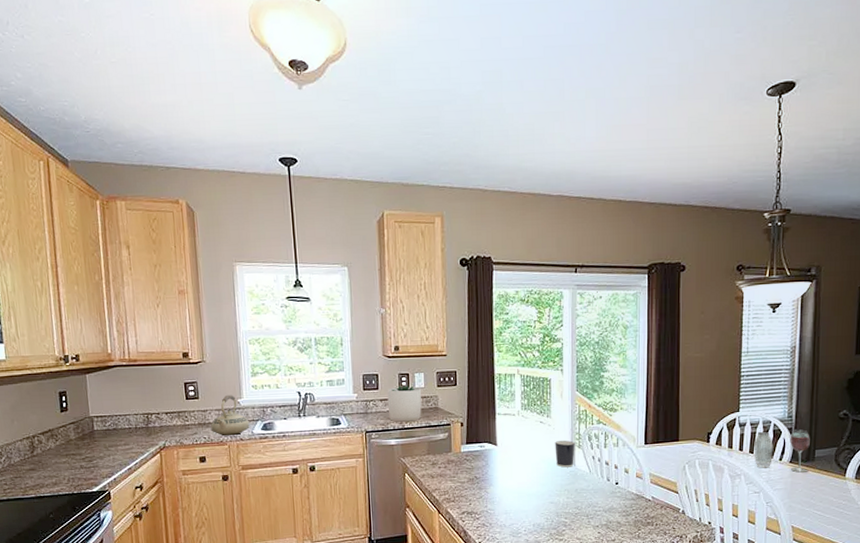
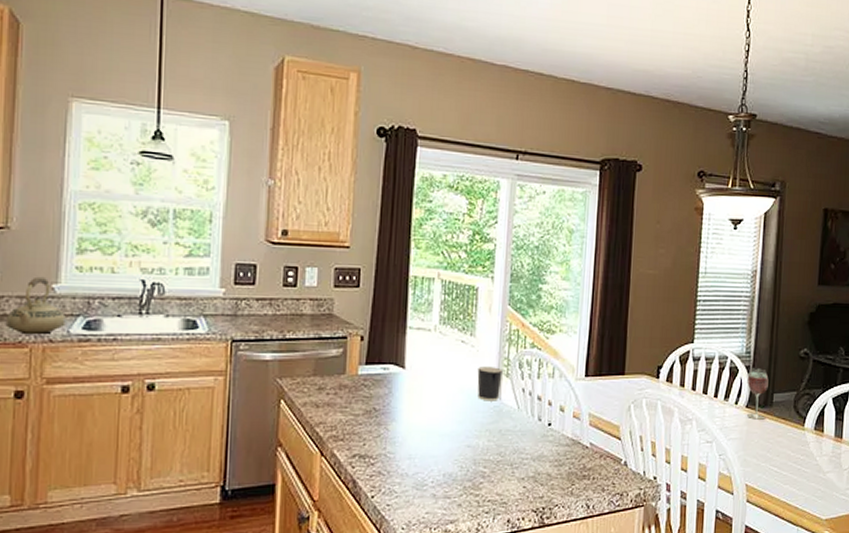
planter: present [387,386,422,422] -> none [265,282,313,330]
vase: present [754,431,773,468] -> none [707,368,729,413]

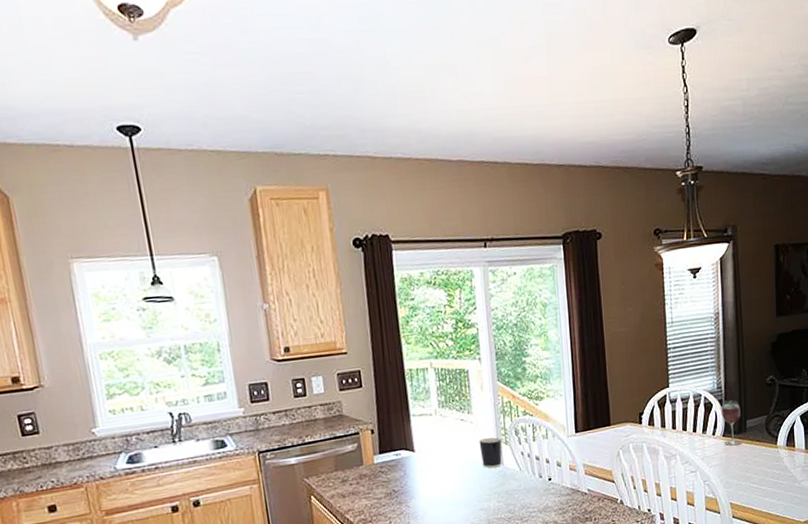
teakettle: present [5,276,67,335] -> none [58,424,113,477]

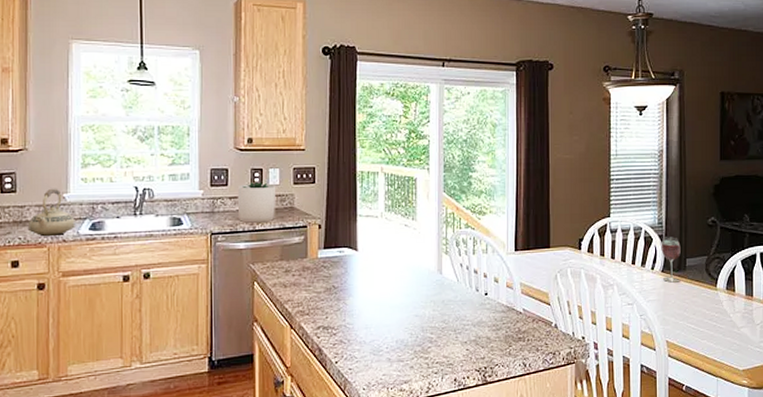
teakettle: none [58,424,113,477] -> present [27,188,77,237]
planter: none [279,392,324,437] -> present [237,182,277,223]
mug: present [479,437,502,469] -> none [420,246,442,276]

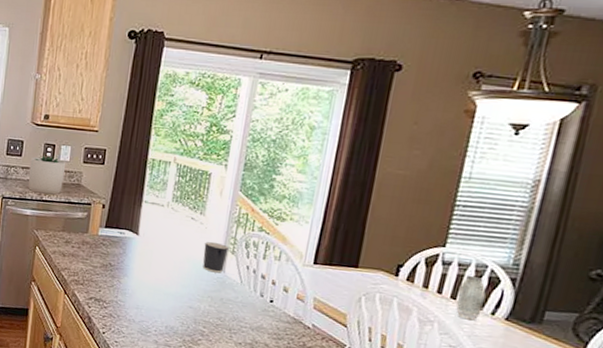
mug: none [420,246,442,276] -> present [202,242,229,273]
vase: none [626,238,645,278] -> present [456,275,486,321]
wineglass: present [661,237,681,283] -> none [506,281,541,336]

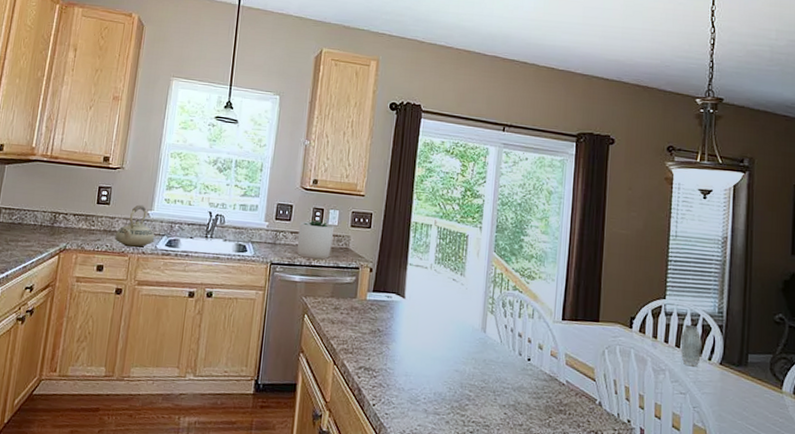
mug: present [202,242,229,273] -> none [465,302,488,334]

